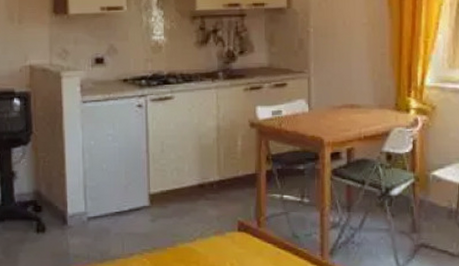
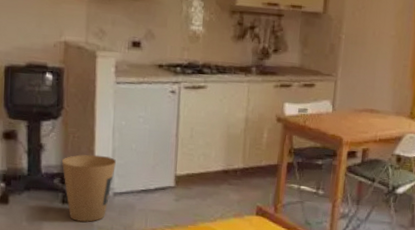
trash can: none [35,178,89,252] -> present [62,154,117,223]

